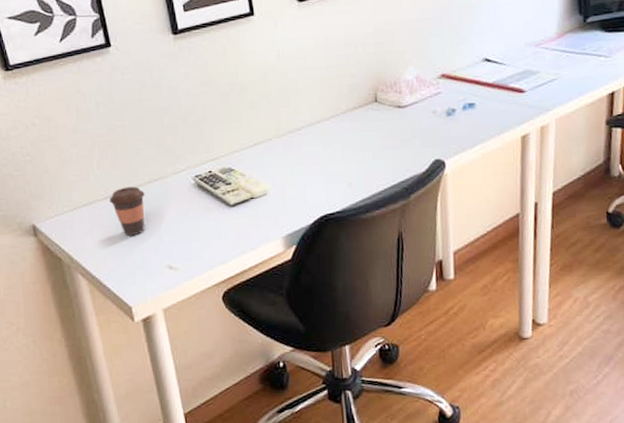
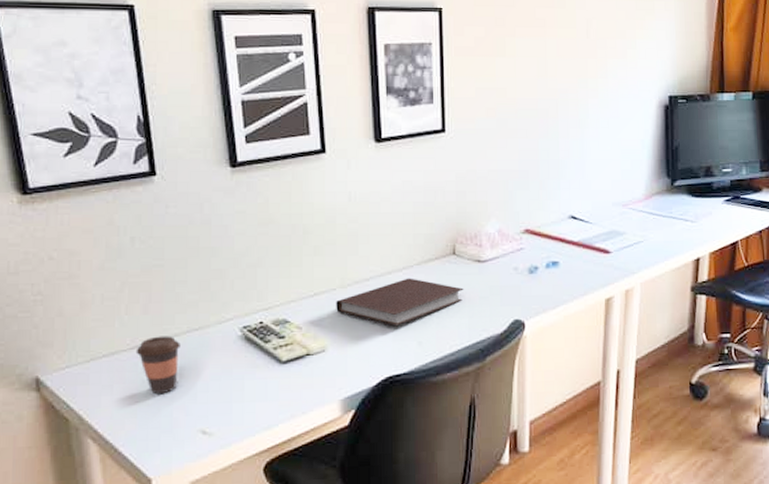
notebook: none [273,125,387,171] -> present [336,278,464,327]

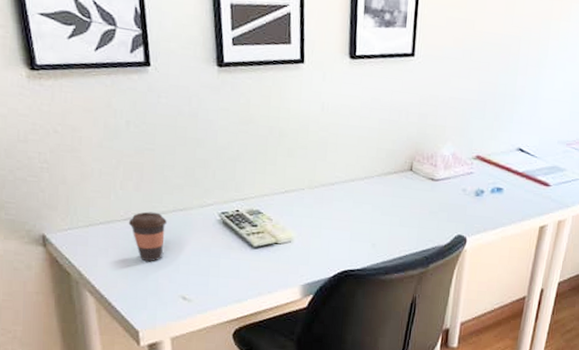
notebook: present [336,278,464,327] -> none [303,186,416,229]

